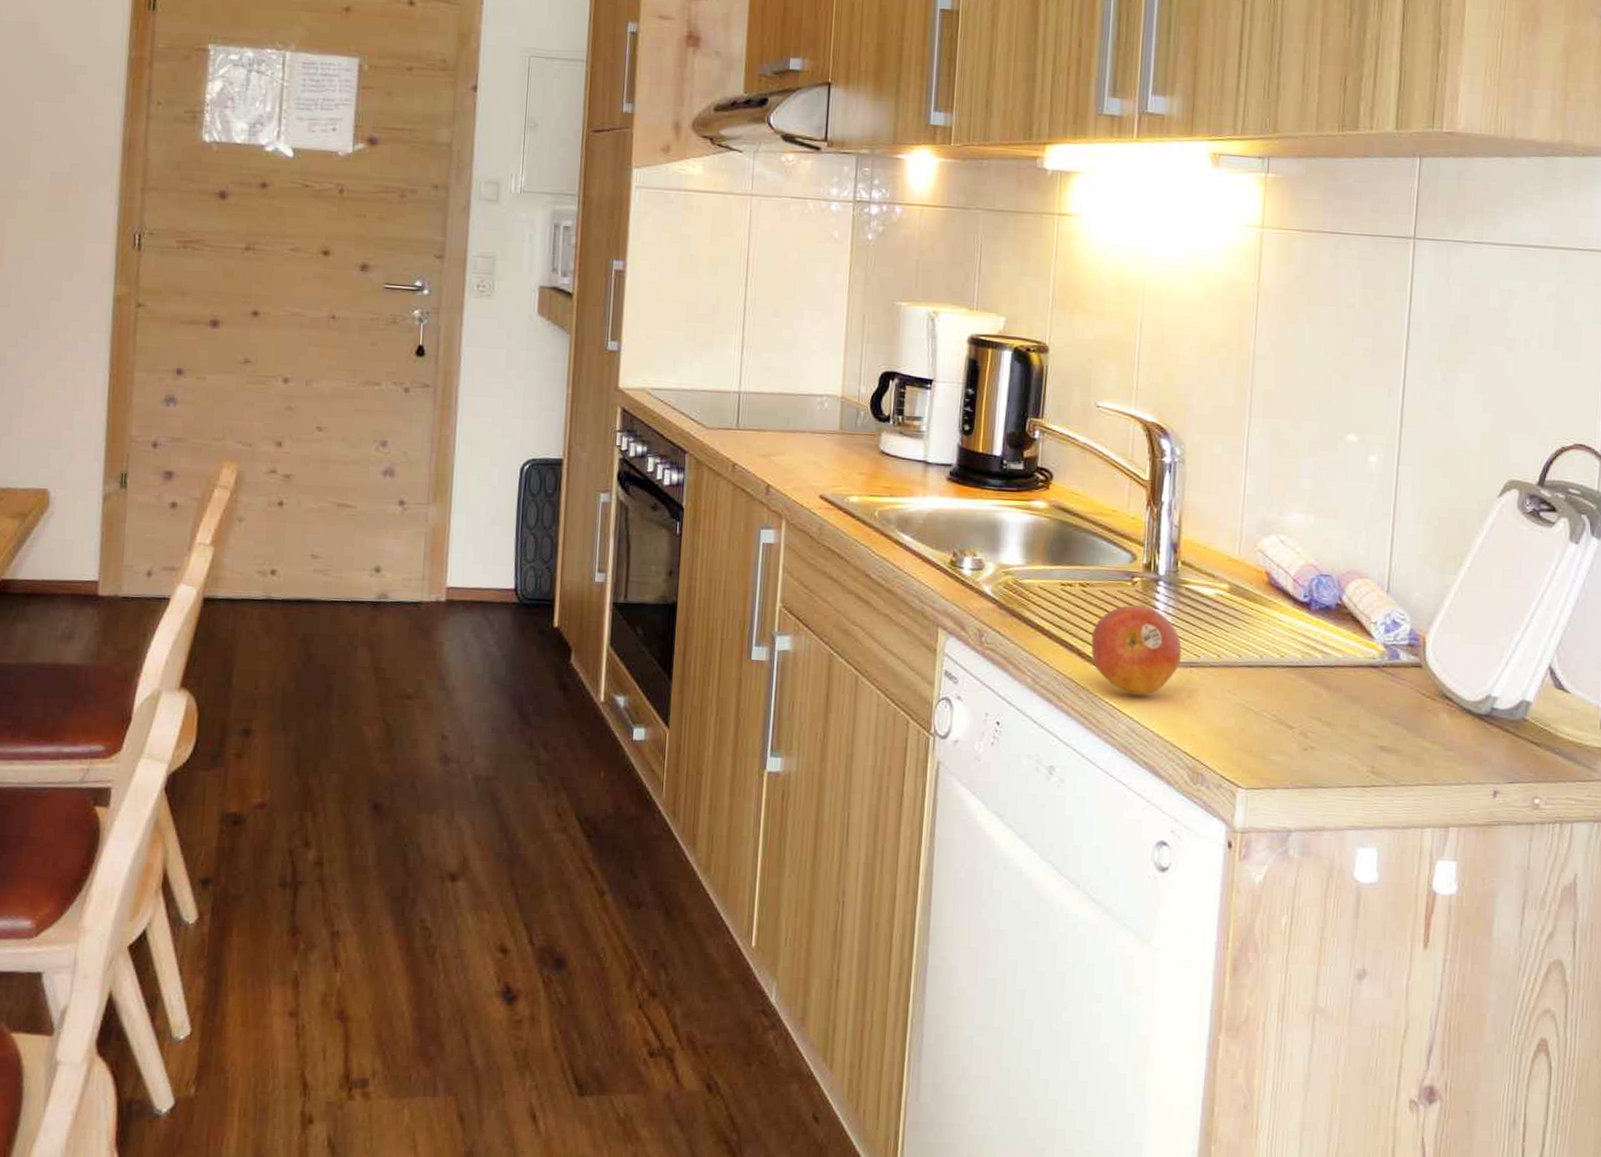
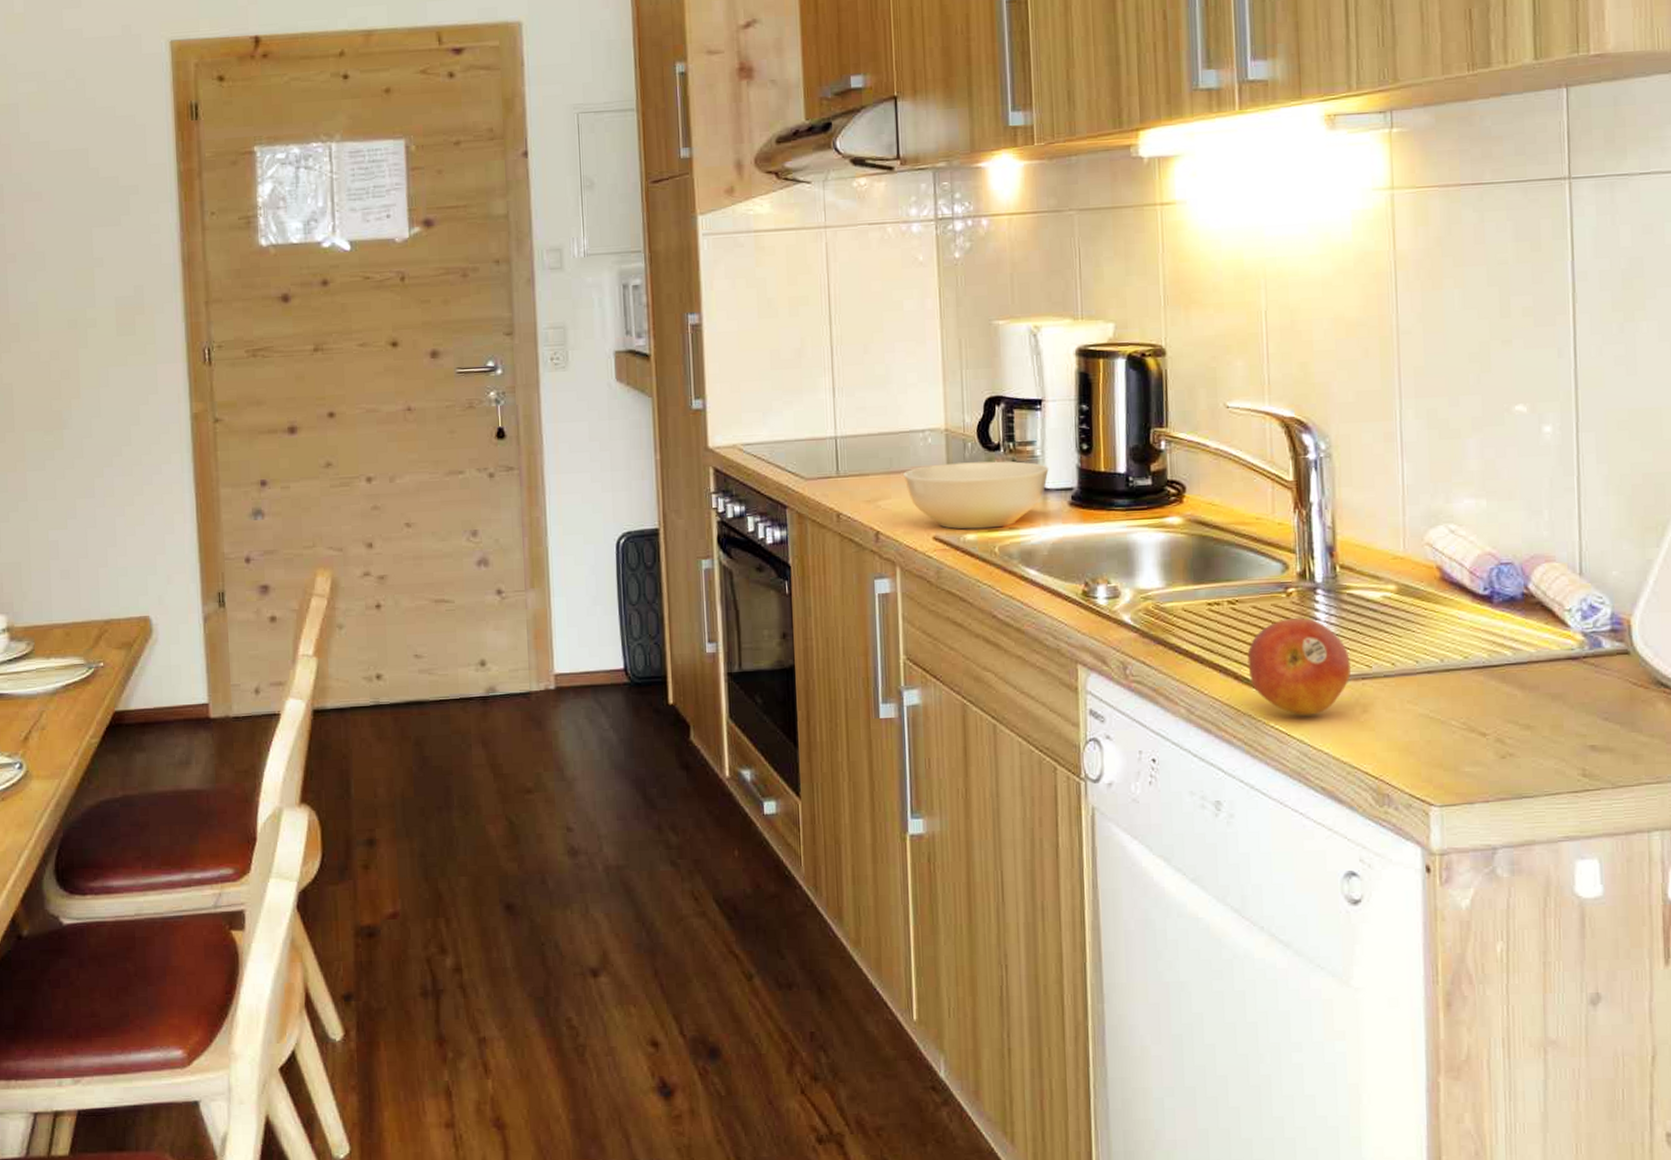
bowl: none [798,428,932,493] -> present [903,461,1049,529]

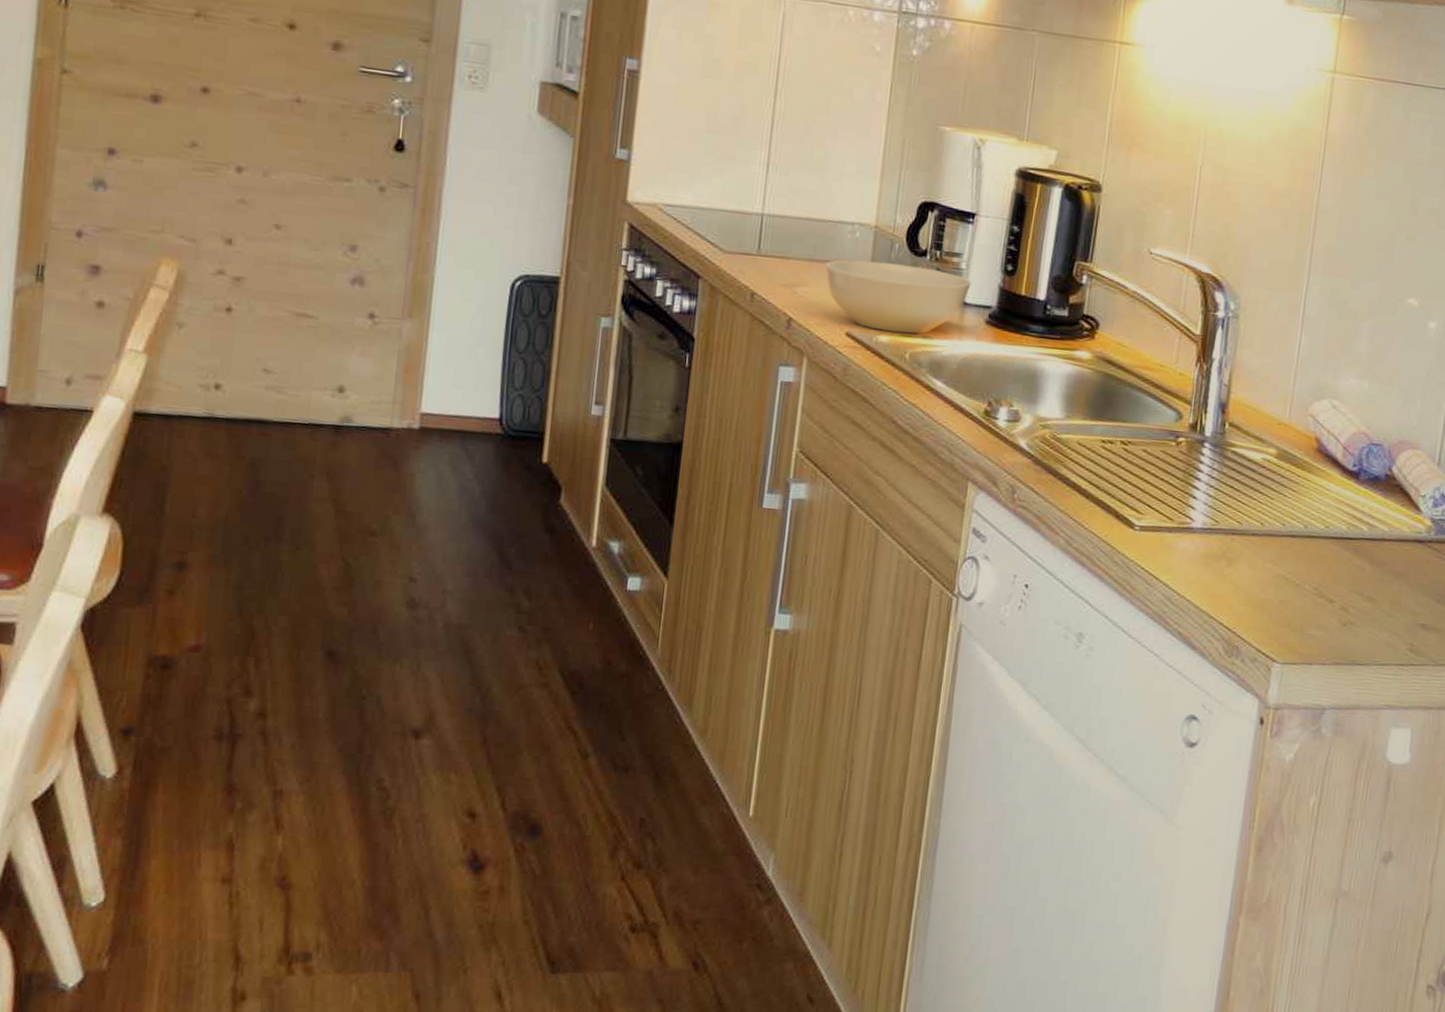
fruit: present [1247,617,1351,716] -> none [1129,466,1224,562]

